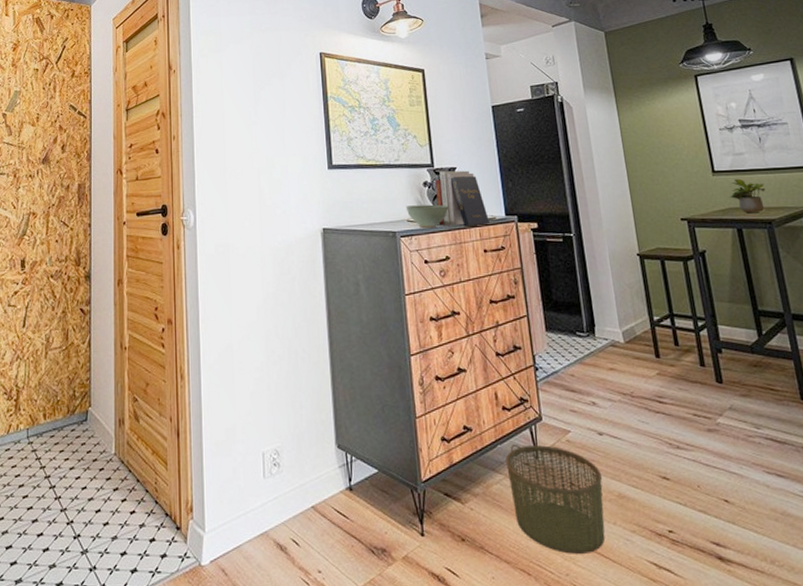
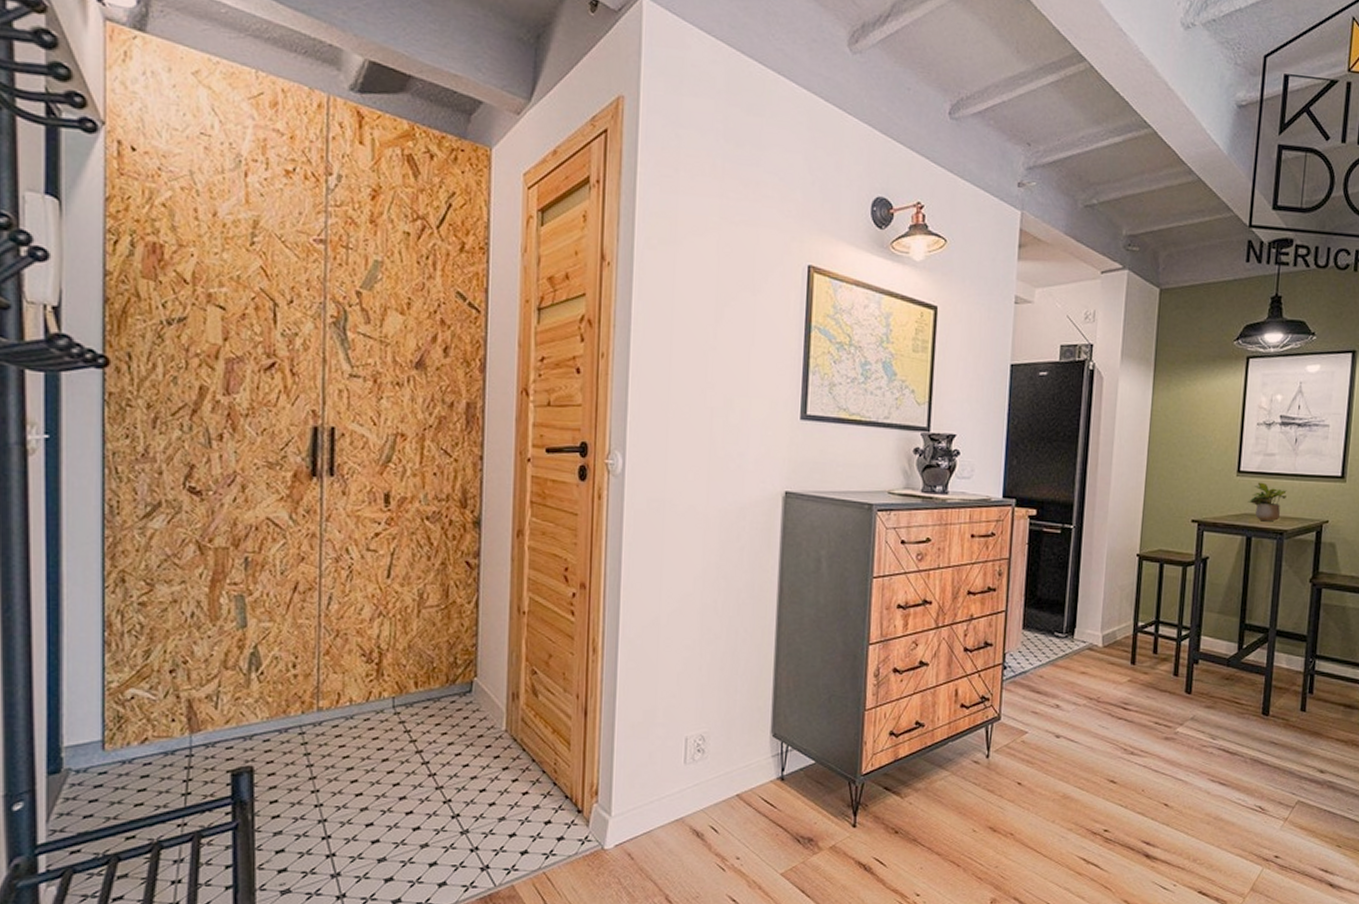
bowl: present [405,204,449,229] -> none [888,474,940,504]
books: present [435,170,490,227] -> none [924,438,984,507]
basket: present [505,443,605,554] -> none [954,742,1051,848]

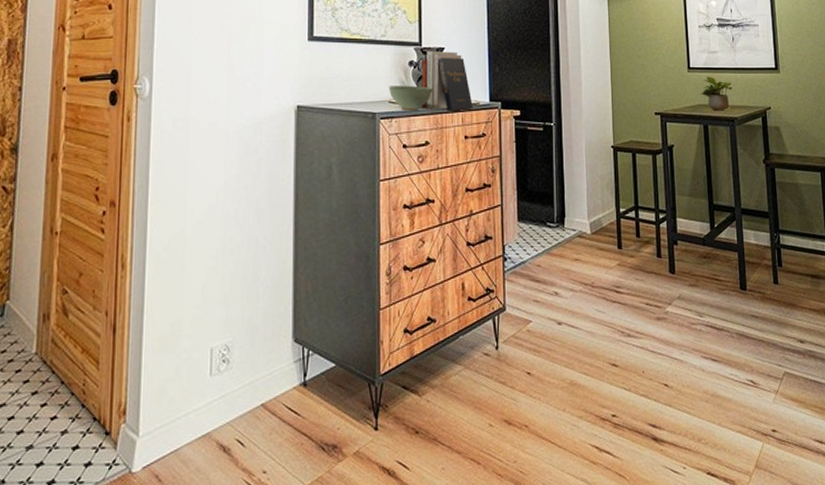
bowl: none [888,474,940,504] -> present [388,86,433,111]
books: none [924,438,984,507] -> present [421,51,473,111]

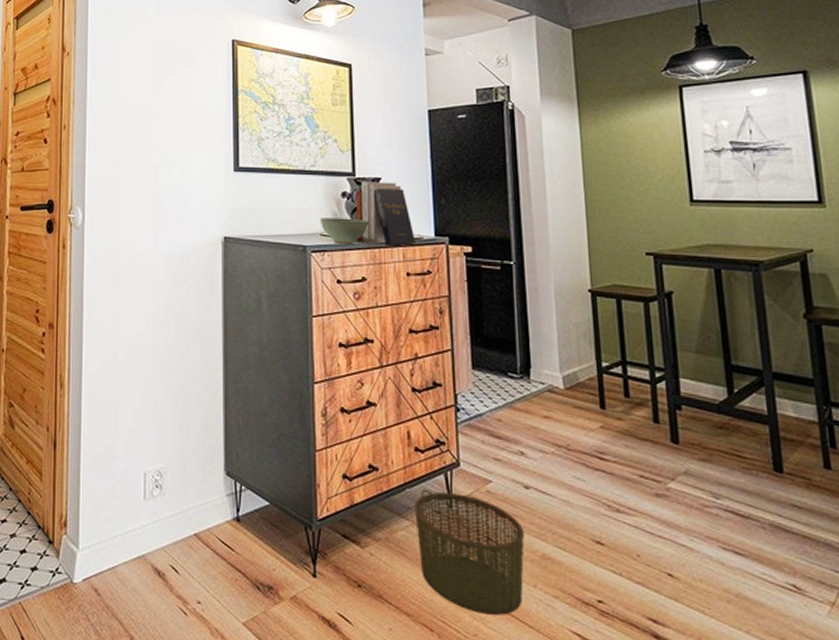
basket: none [466,334,557,442] -> present [414,489,525,615]
potted plant: present [700,76,732,111] -> none [708,210,755,253]

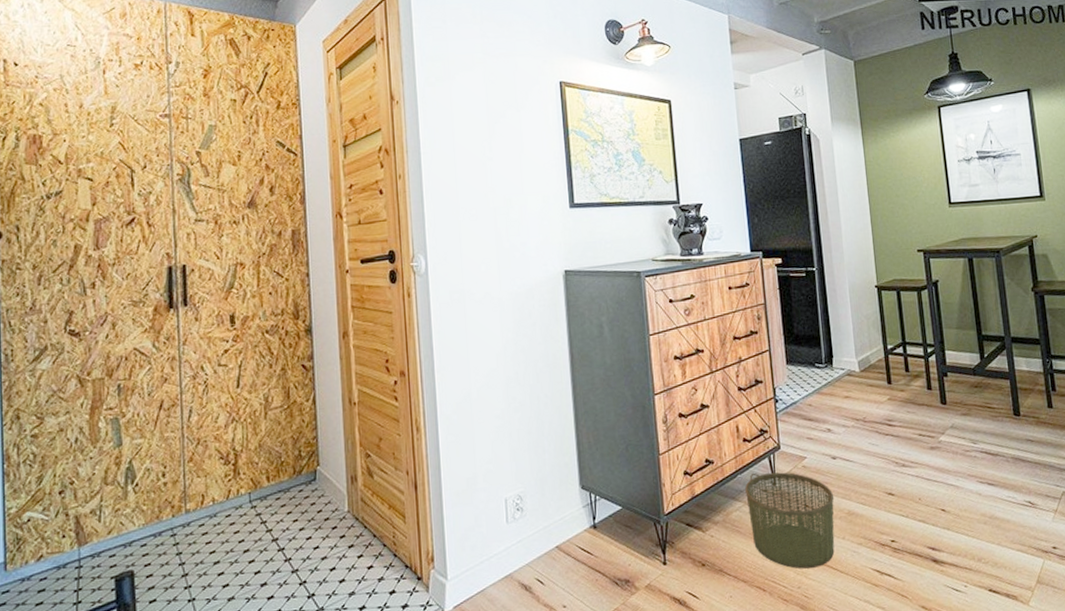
bowl: present [319,218,370,245] -> none [650,242,695,268]
books: present [356,182,416,246] -> none [681,206,735,264]

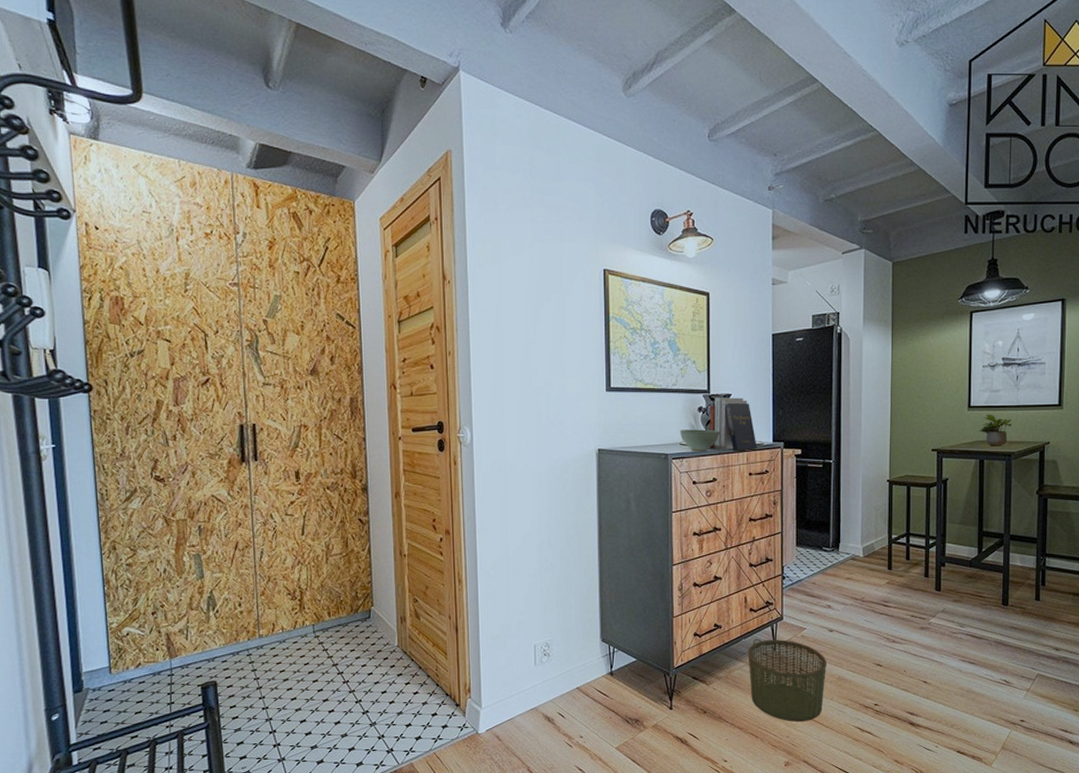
bowl: none [650,242,695,268] -> present [679,429,721,452]
books: none [681,206,735,264] -> present [709,397,757,451]
potted plant: none [963,209,996,244] -> present [978,414,1012,447]

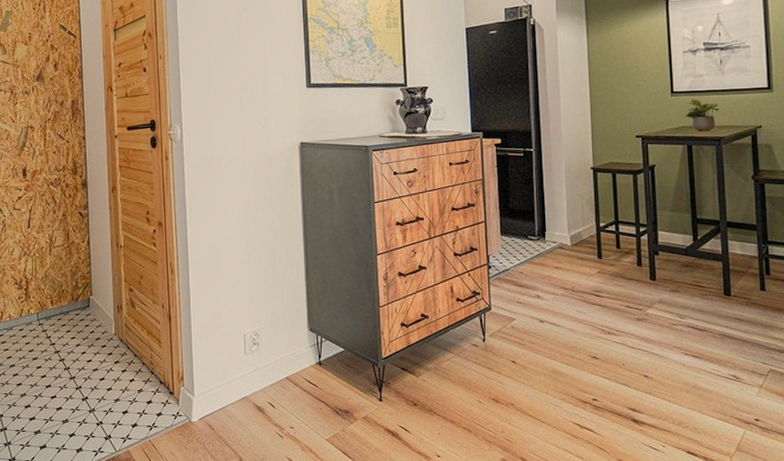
bowl: present [679,429,721,452] -> none [378,121,419,144]
books: present [709,397,757,451] -> none [407,89,456,142]
basket: present [748,638,828,722] -> none [456,329,540,416]

